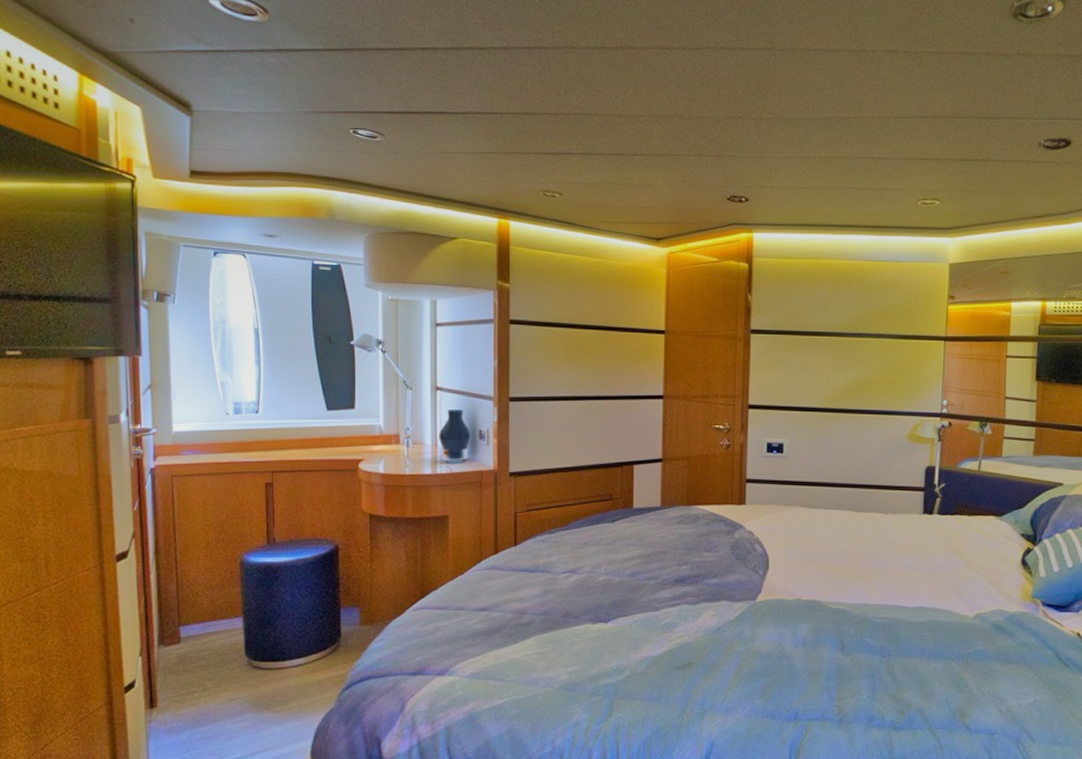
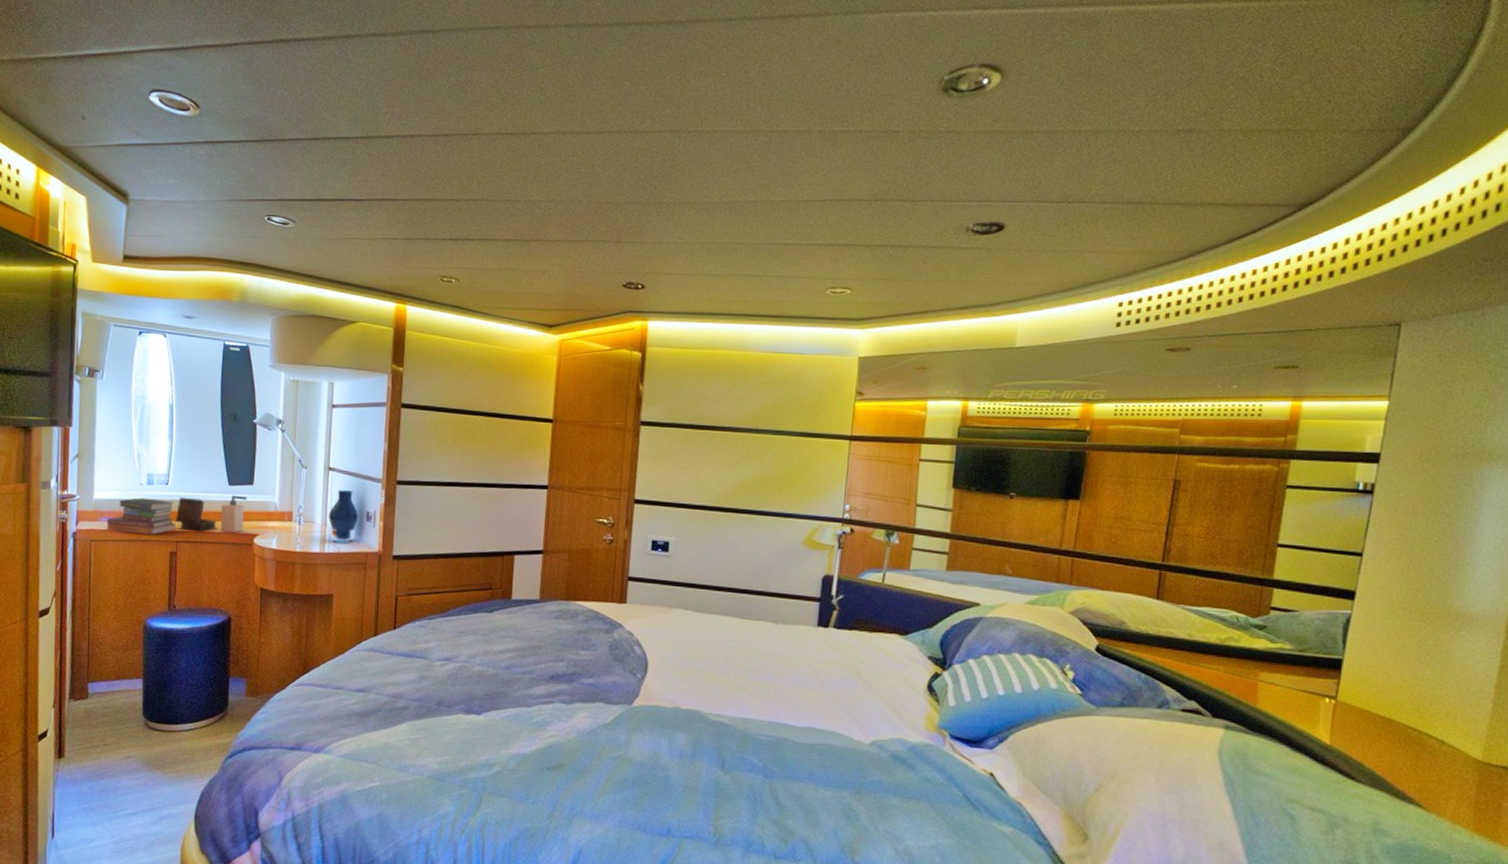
books: none [190,428,271,466] -> present [106,498,176,535]
jewelry box: none [270,425,317,460] -> present [176,497,217,532]
soap dispenser: none [321,420,349,459] -> present [220,495,247,533]

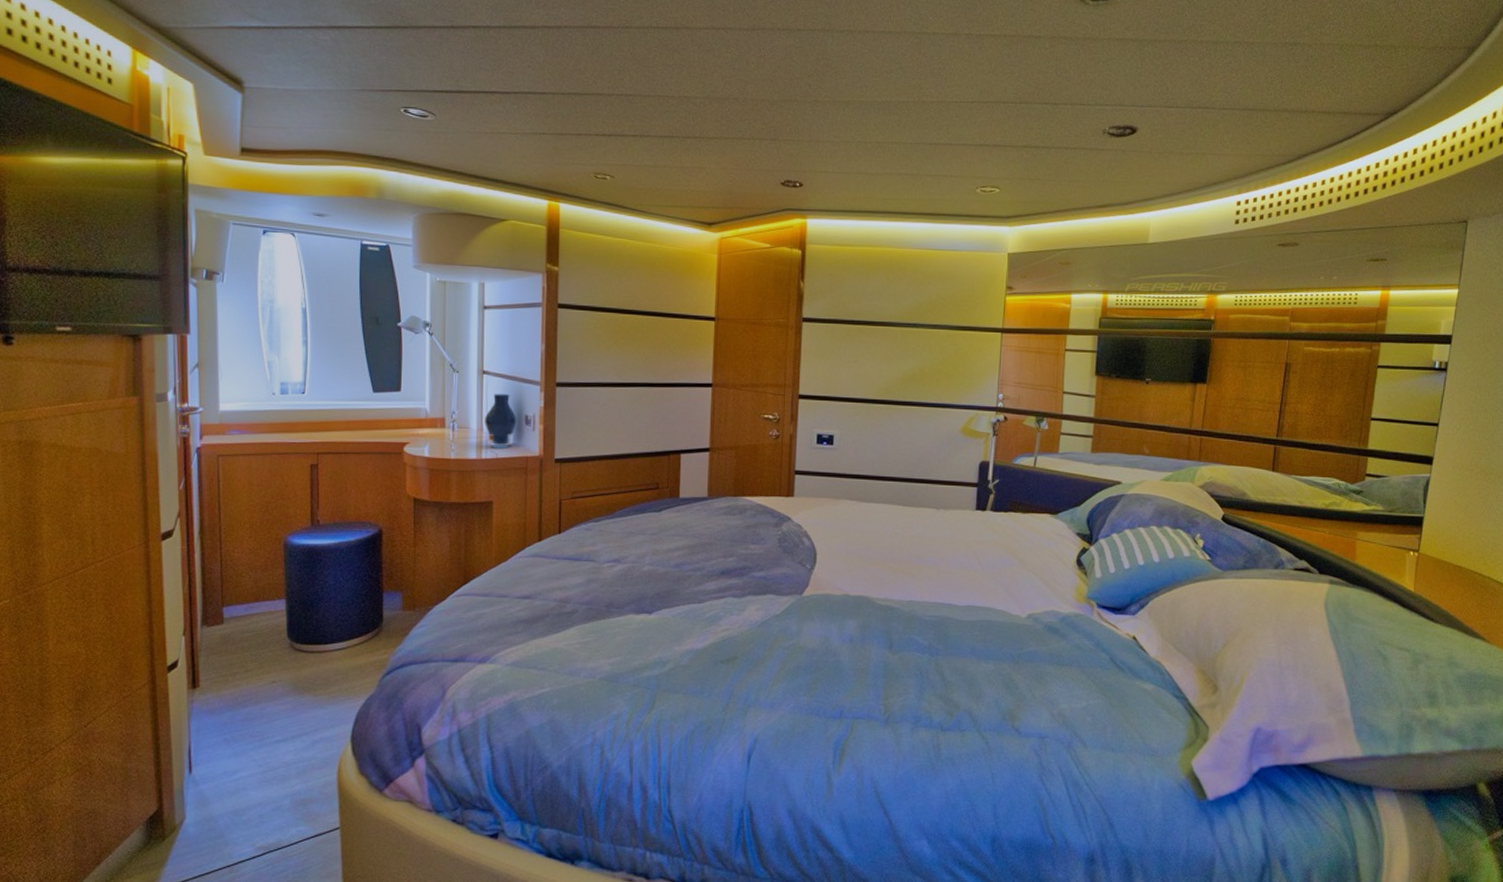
books: present [106,498,176,535] -> none [236,408,316,447]
jewelry box: present [176,497,217,532] -> none [315,406,362,442]
soap dispenser: present [220,495,247,533] -> none [366,402,394,442]

